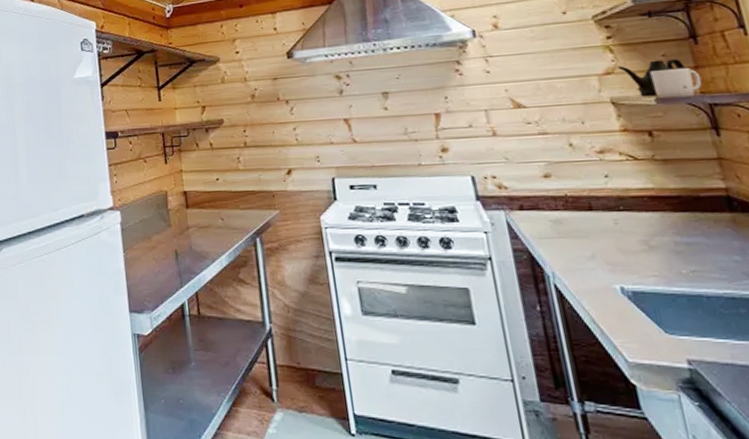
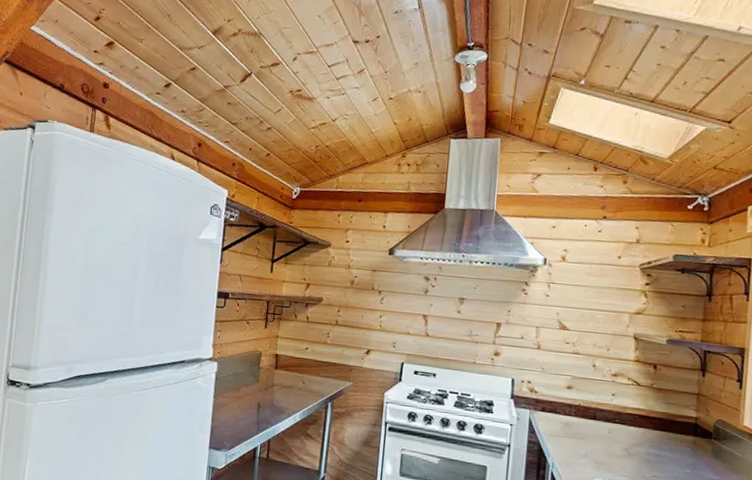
teapot: present [618,58,684,97] -> none [647,308,696,338]
mug: present [649,67,702,99] -> none [668,317,705,343]

